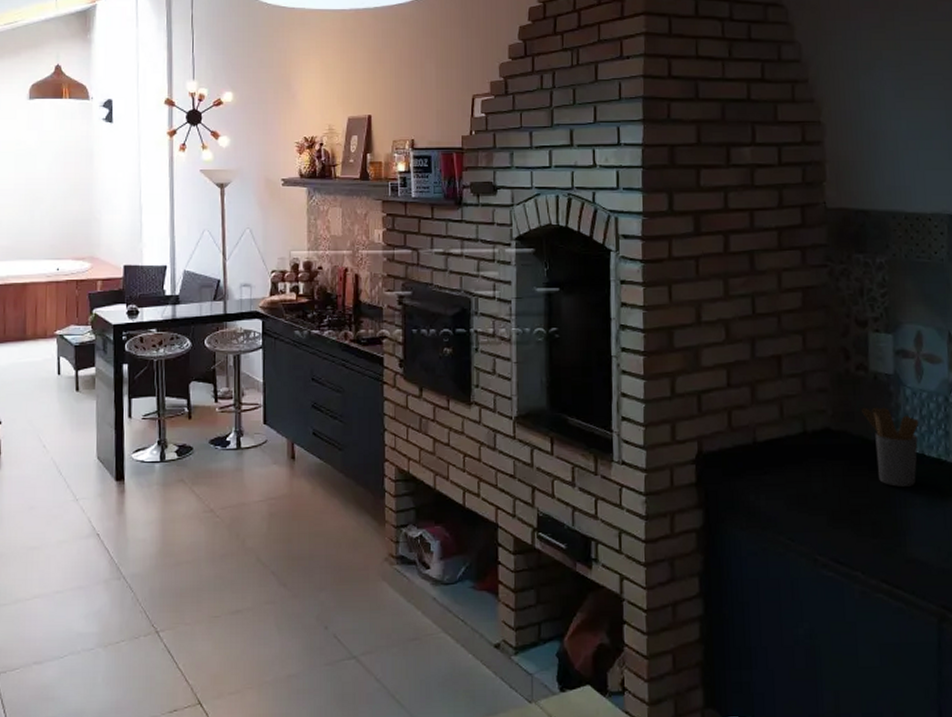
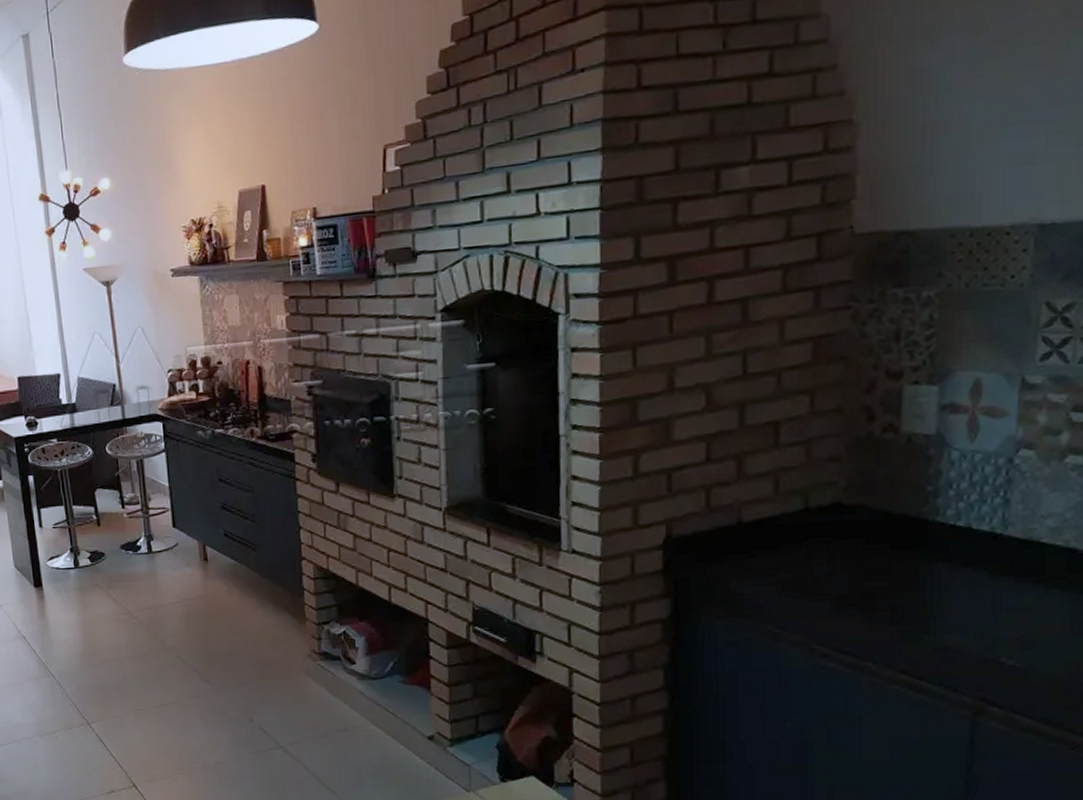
utensil holder: present [862,407,919,487] -> none [887,474,968,567]

